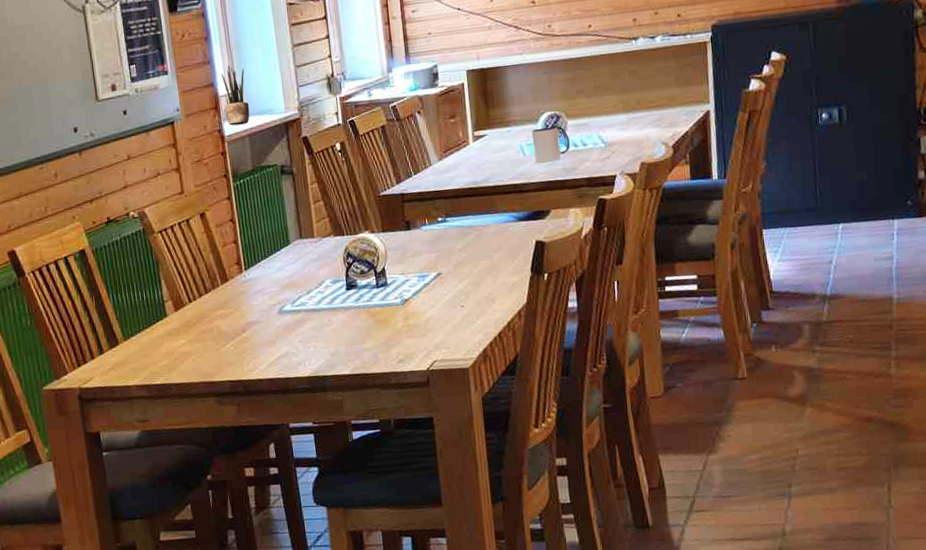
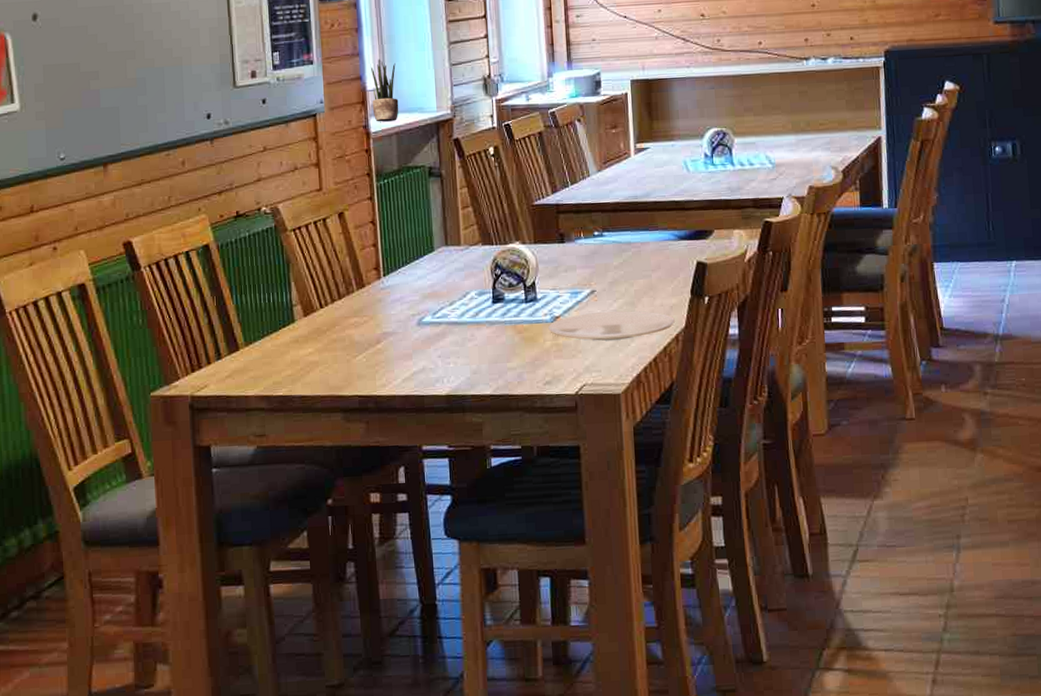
plate: none [399,290,517,320] -> present [548,310,675,341]
mug: present [531,126,570,163] -> none [696,143,736,180]

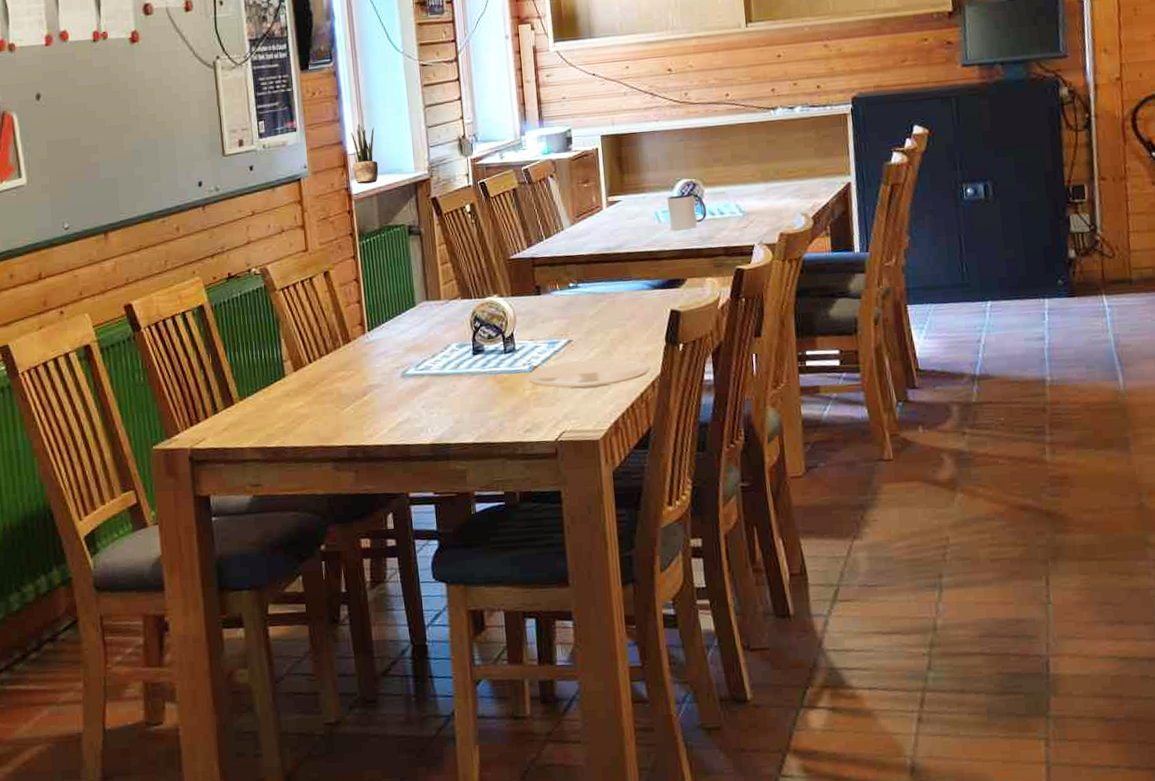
mug: none [696,143,736,180] -> present [667,194,707,231]

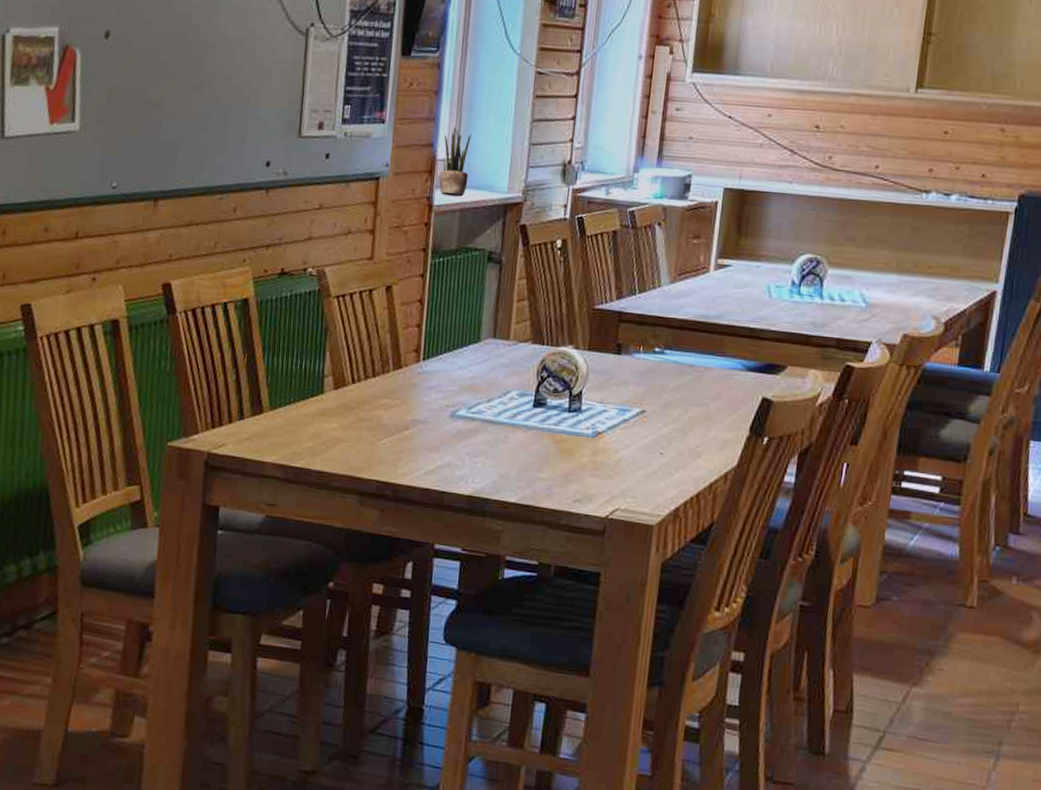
plate: present [527,359,651,389] -> none [588,434,727,469]
mug: present [667,194,707,231] -> none [780,270,826,312]

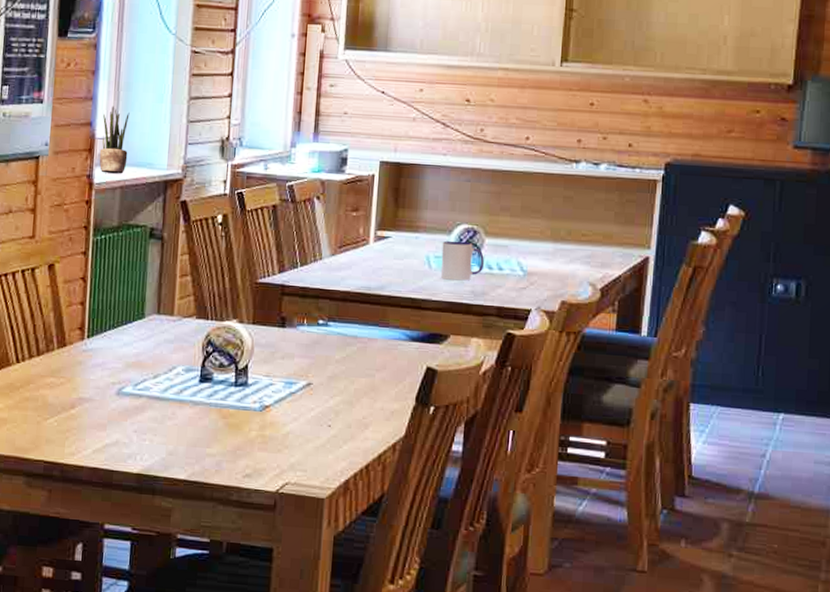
mug: none [780,270,826,312] -> present [440,240,484,281]

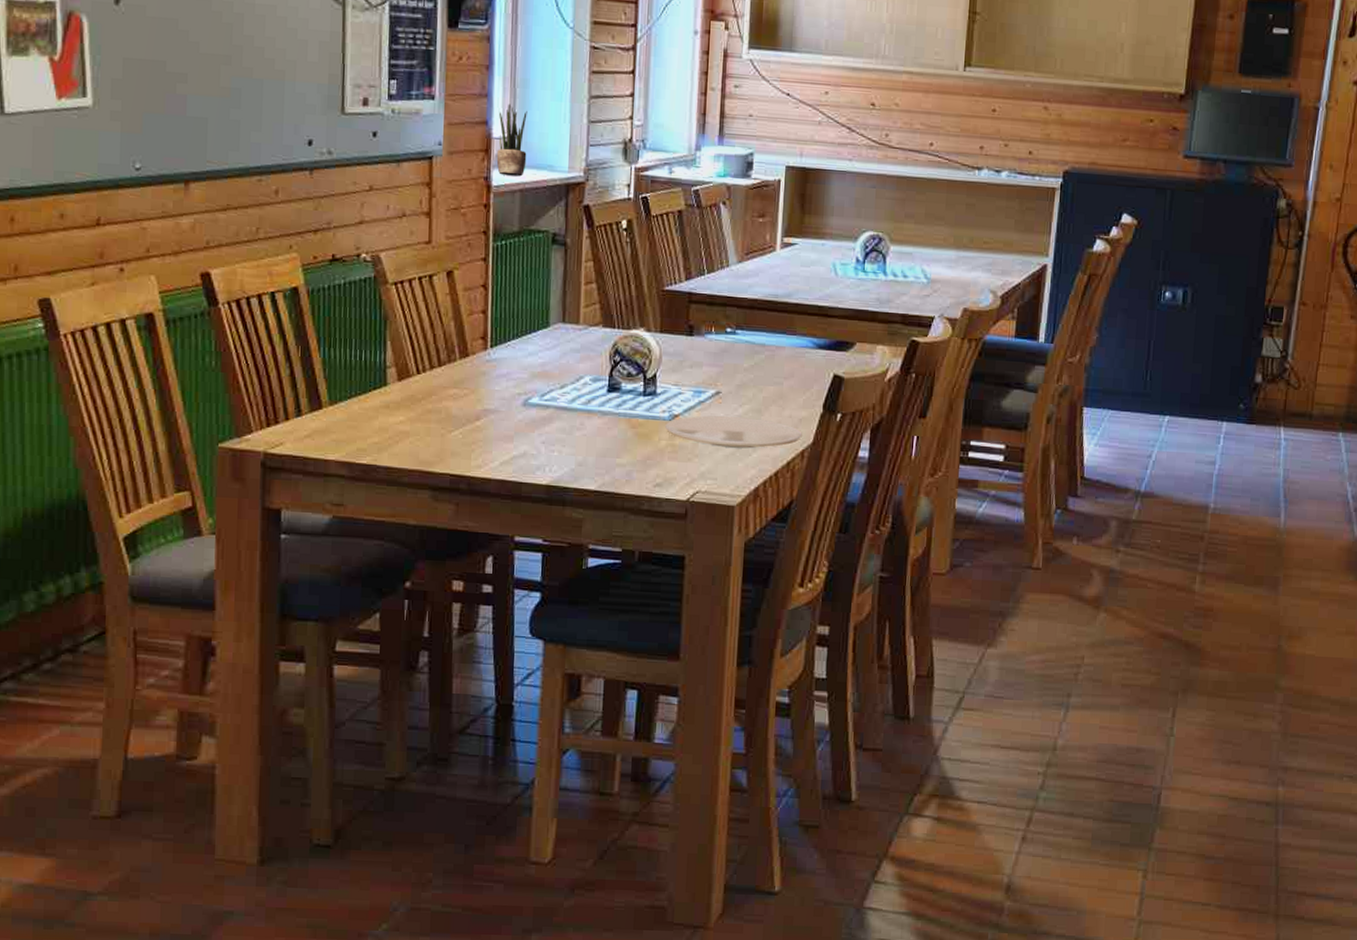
plate: none [256,406,394,441] -> present [665,415,802,449]
mug: present [440,240,484,281] -> none [846,248,889,289]

